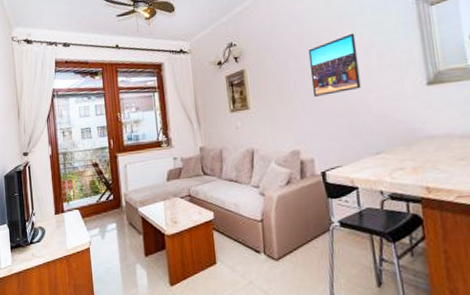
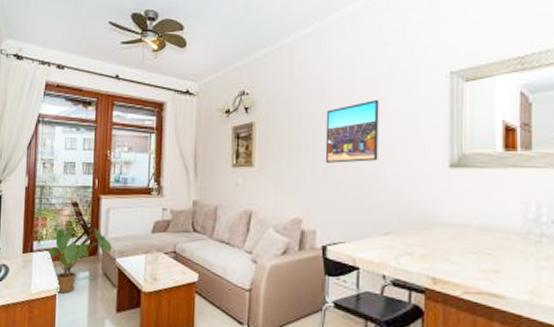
house plant: none [77,183,133,246] -> present [48,227,112,294]

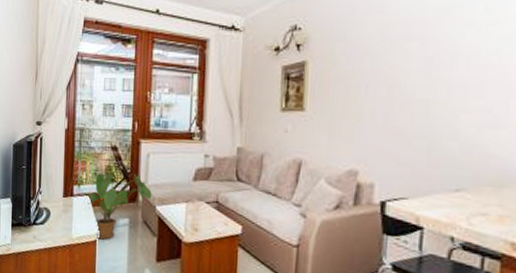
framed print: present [325,99,379,163] -> none [387,33,456,108]

